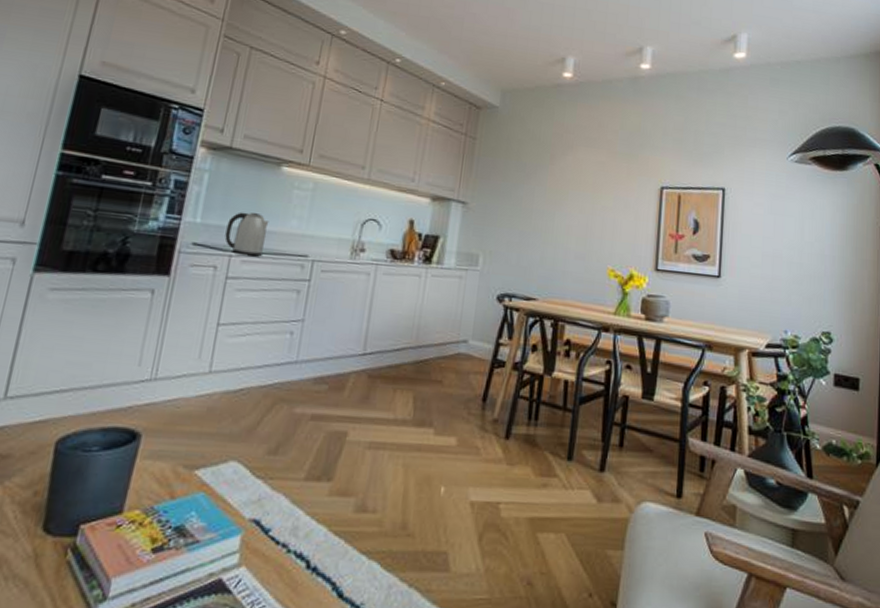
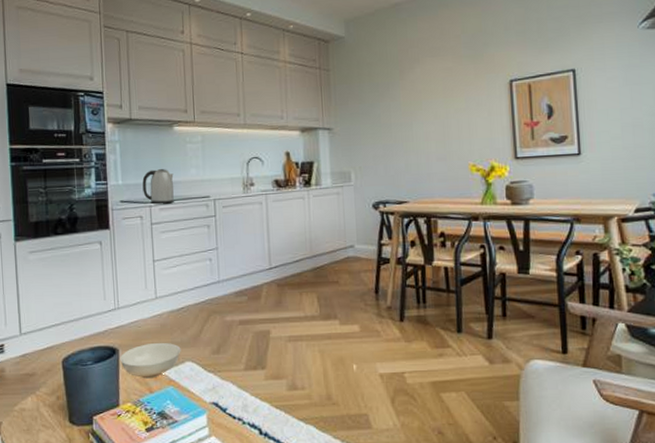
bowl: none [139,430,228,479] -> present [120,342,181,379]

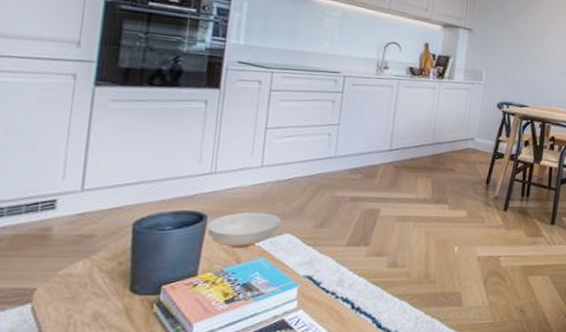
kettle: present [142,169,174,205] -> none [266,35,305,73]

